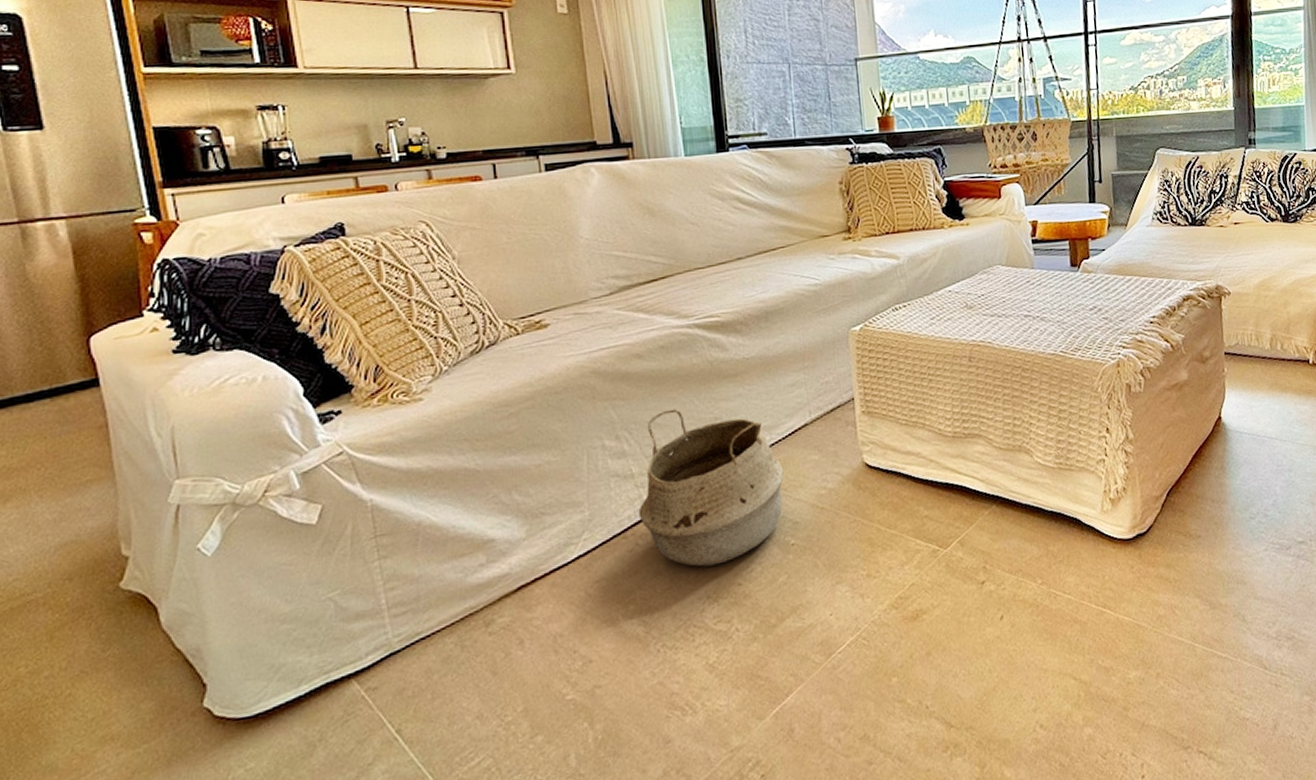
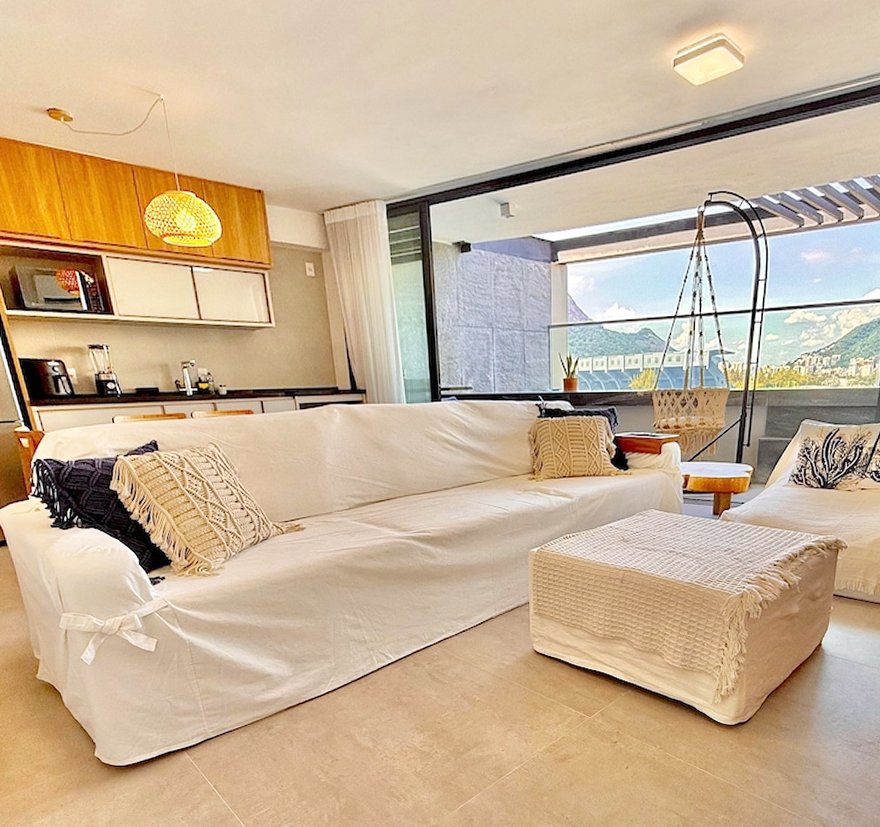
woven basket: present [638,408,784,567] -> none [369,597,474,709]

